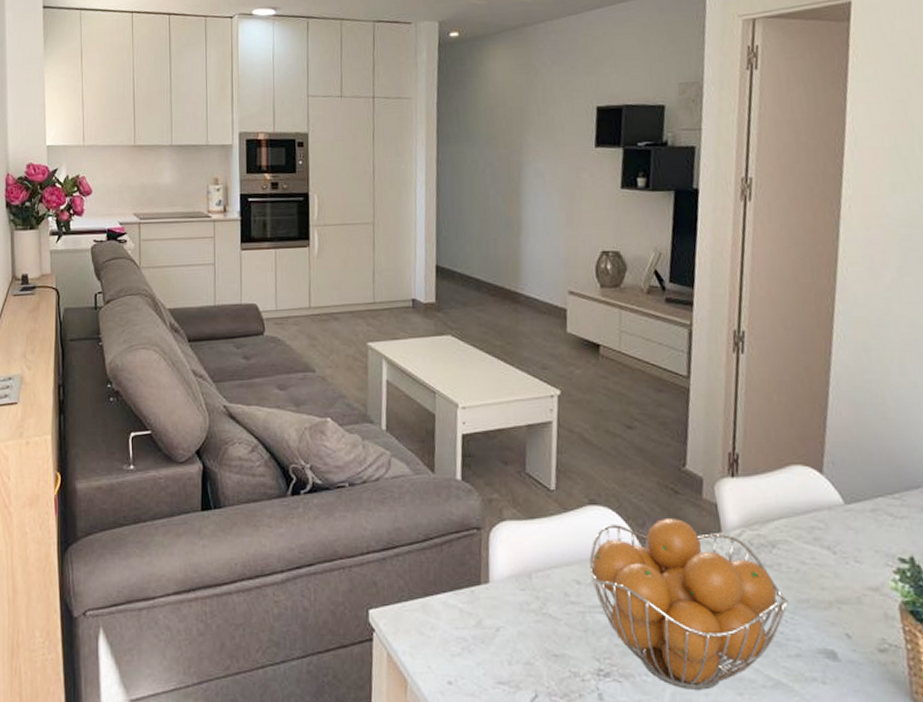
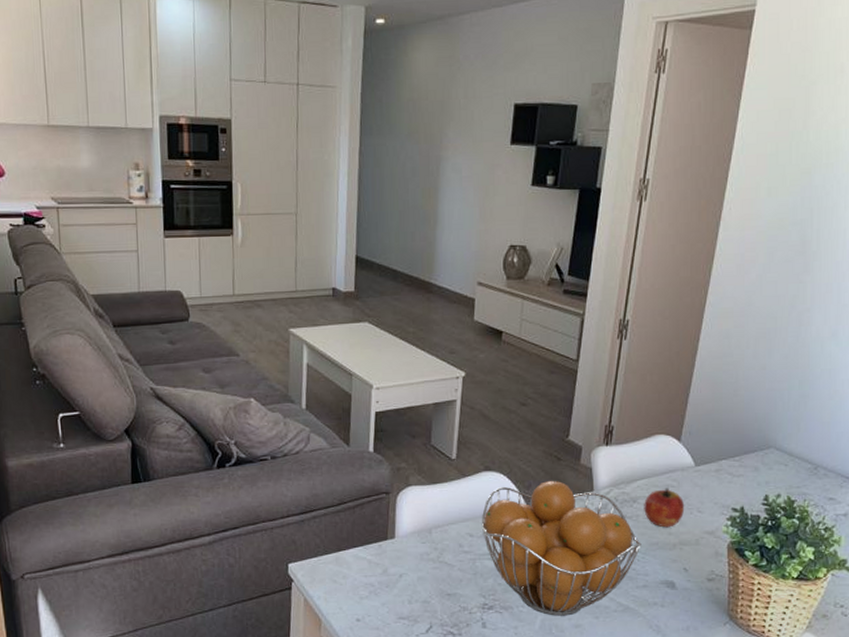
apple: none [785,530,839,581] -> present [644,488,685,528]

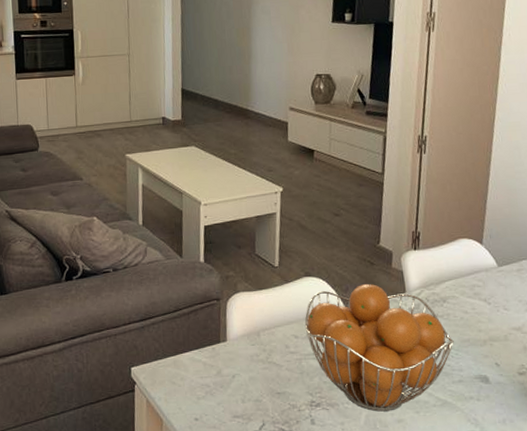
apple: present [644,488,685,528] -> none [453,287,492,325]

